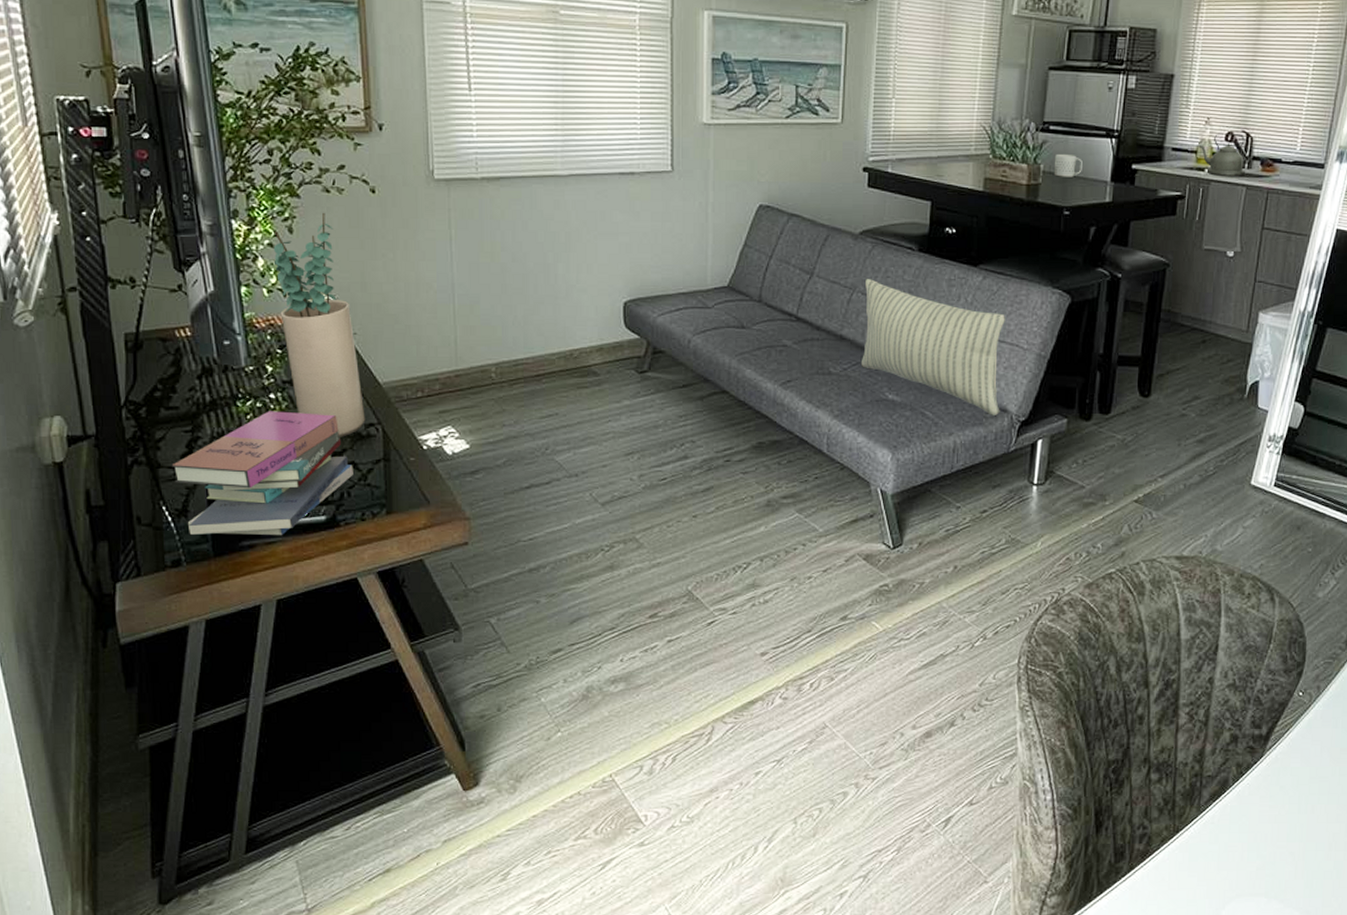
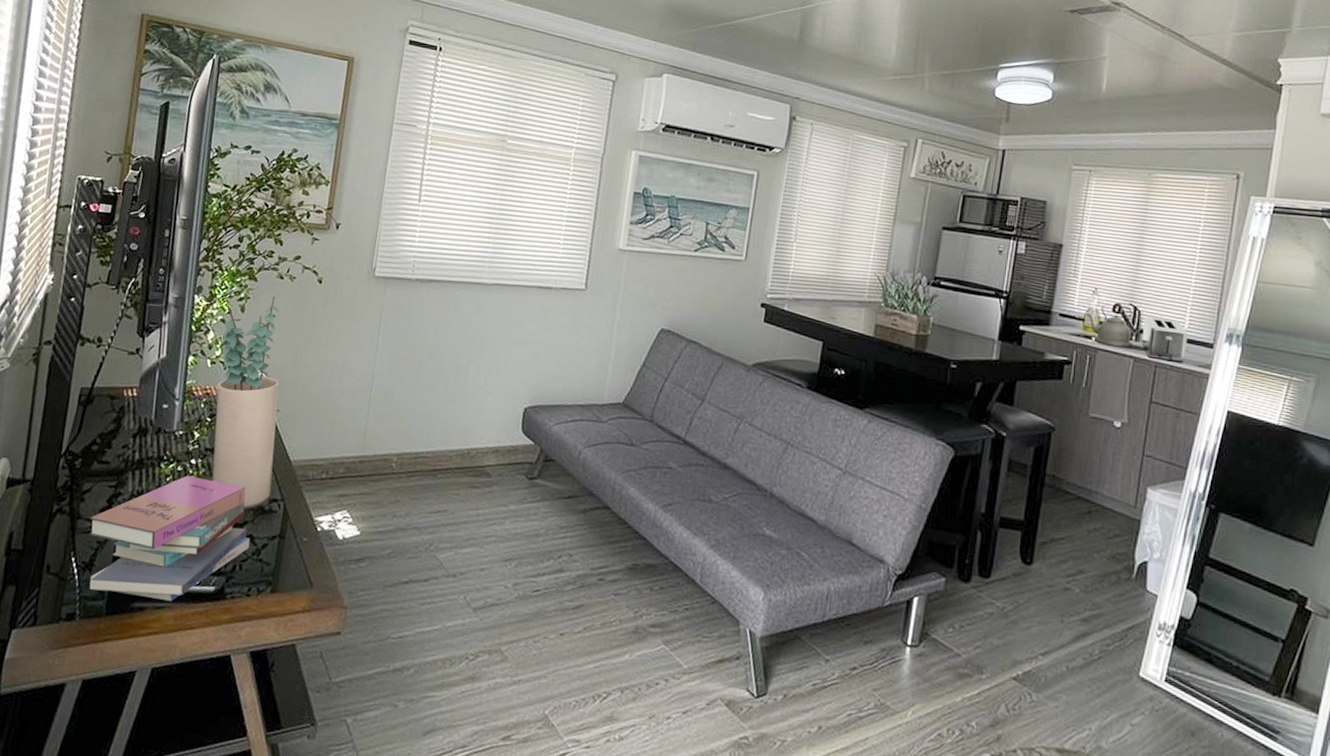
pillow: present [860,279,1005,415] -> none [741,410,888,565]
mug: present [1053,153,1082,177] -> none [942,308,971,332]
toaster: none [1254,142,1300,186] -> present [1142,316,1188,363]

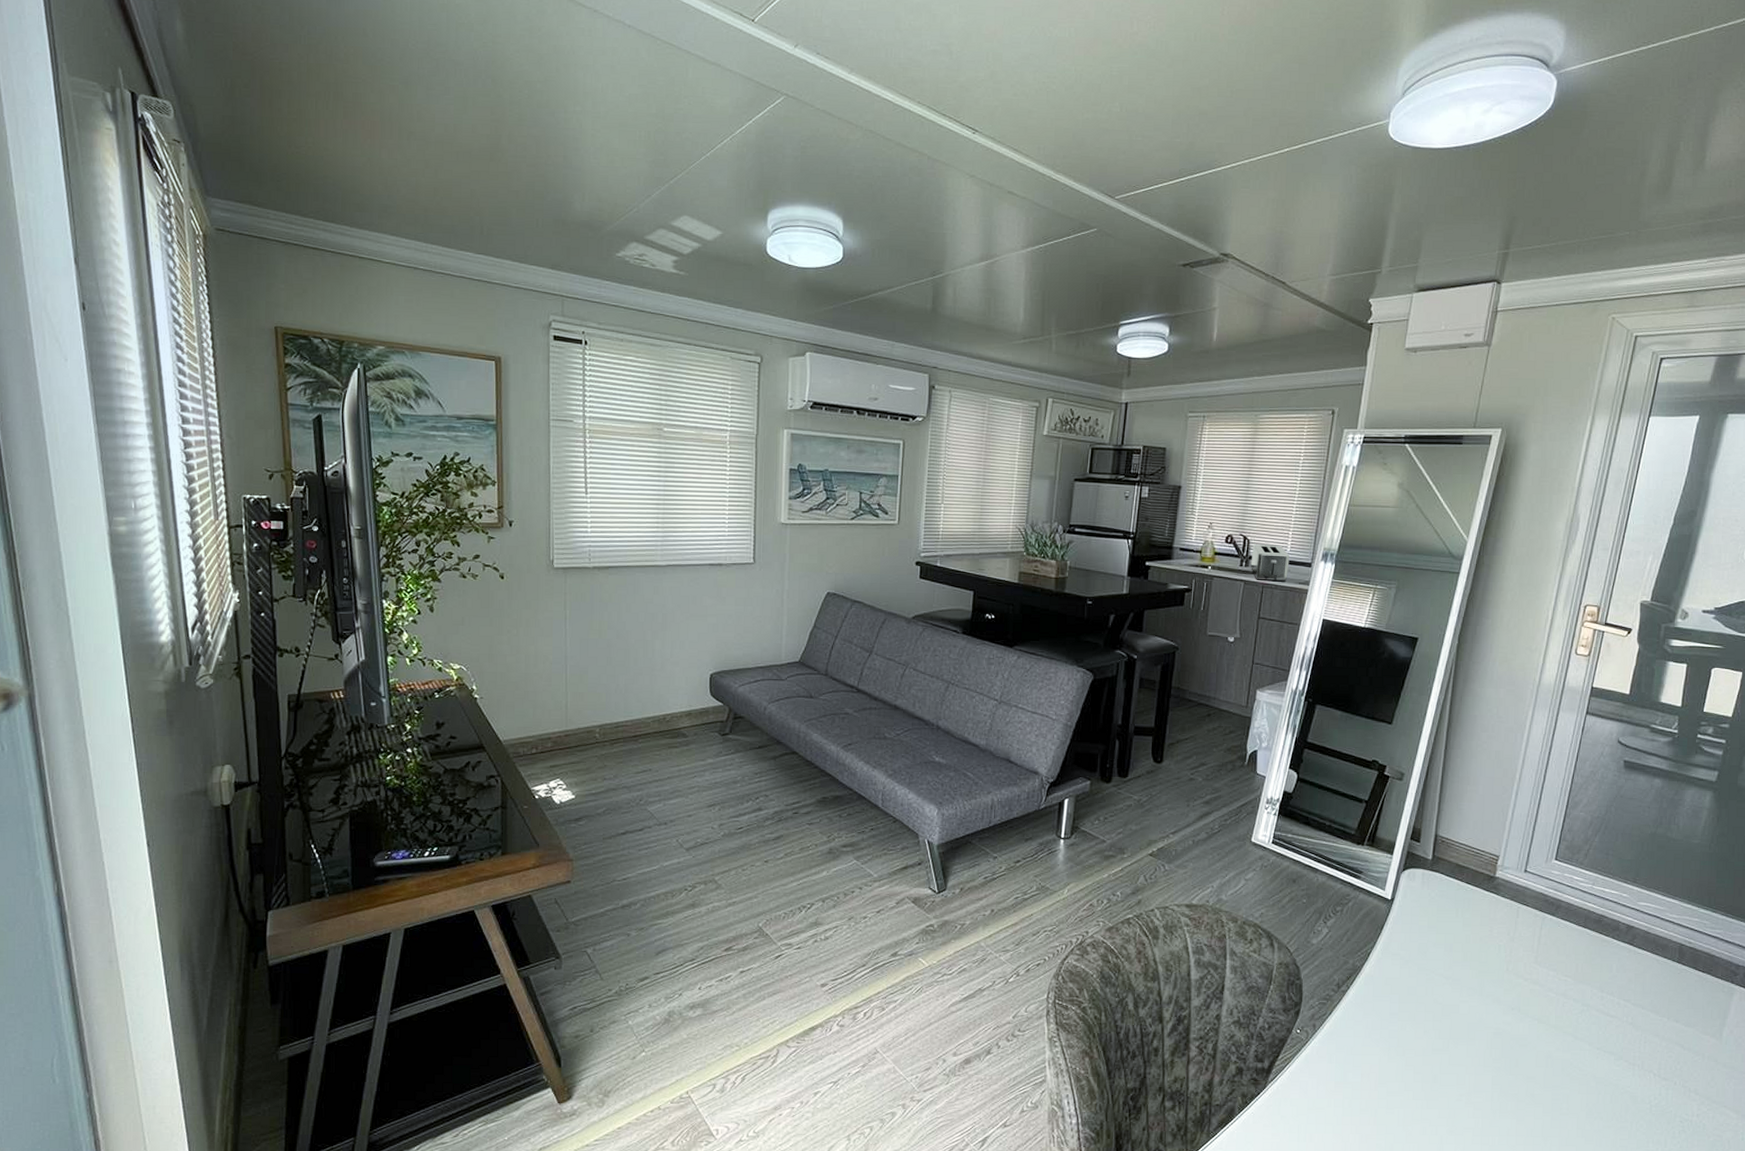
books: present [89,475,250,601] -> none [321,763,475,871]
vase: present [212,296,280,510] -> none [416,594,487,787]
kettle: present [1086,303,1134,349] -> none [1202,535,1244,574]

